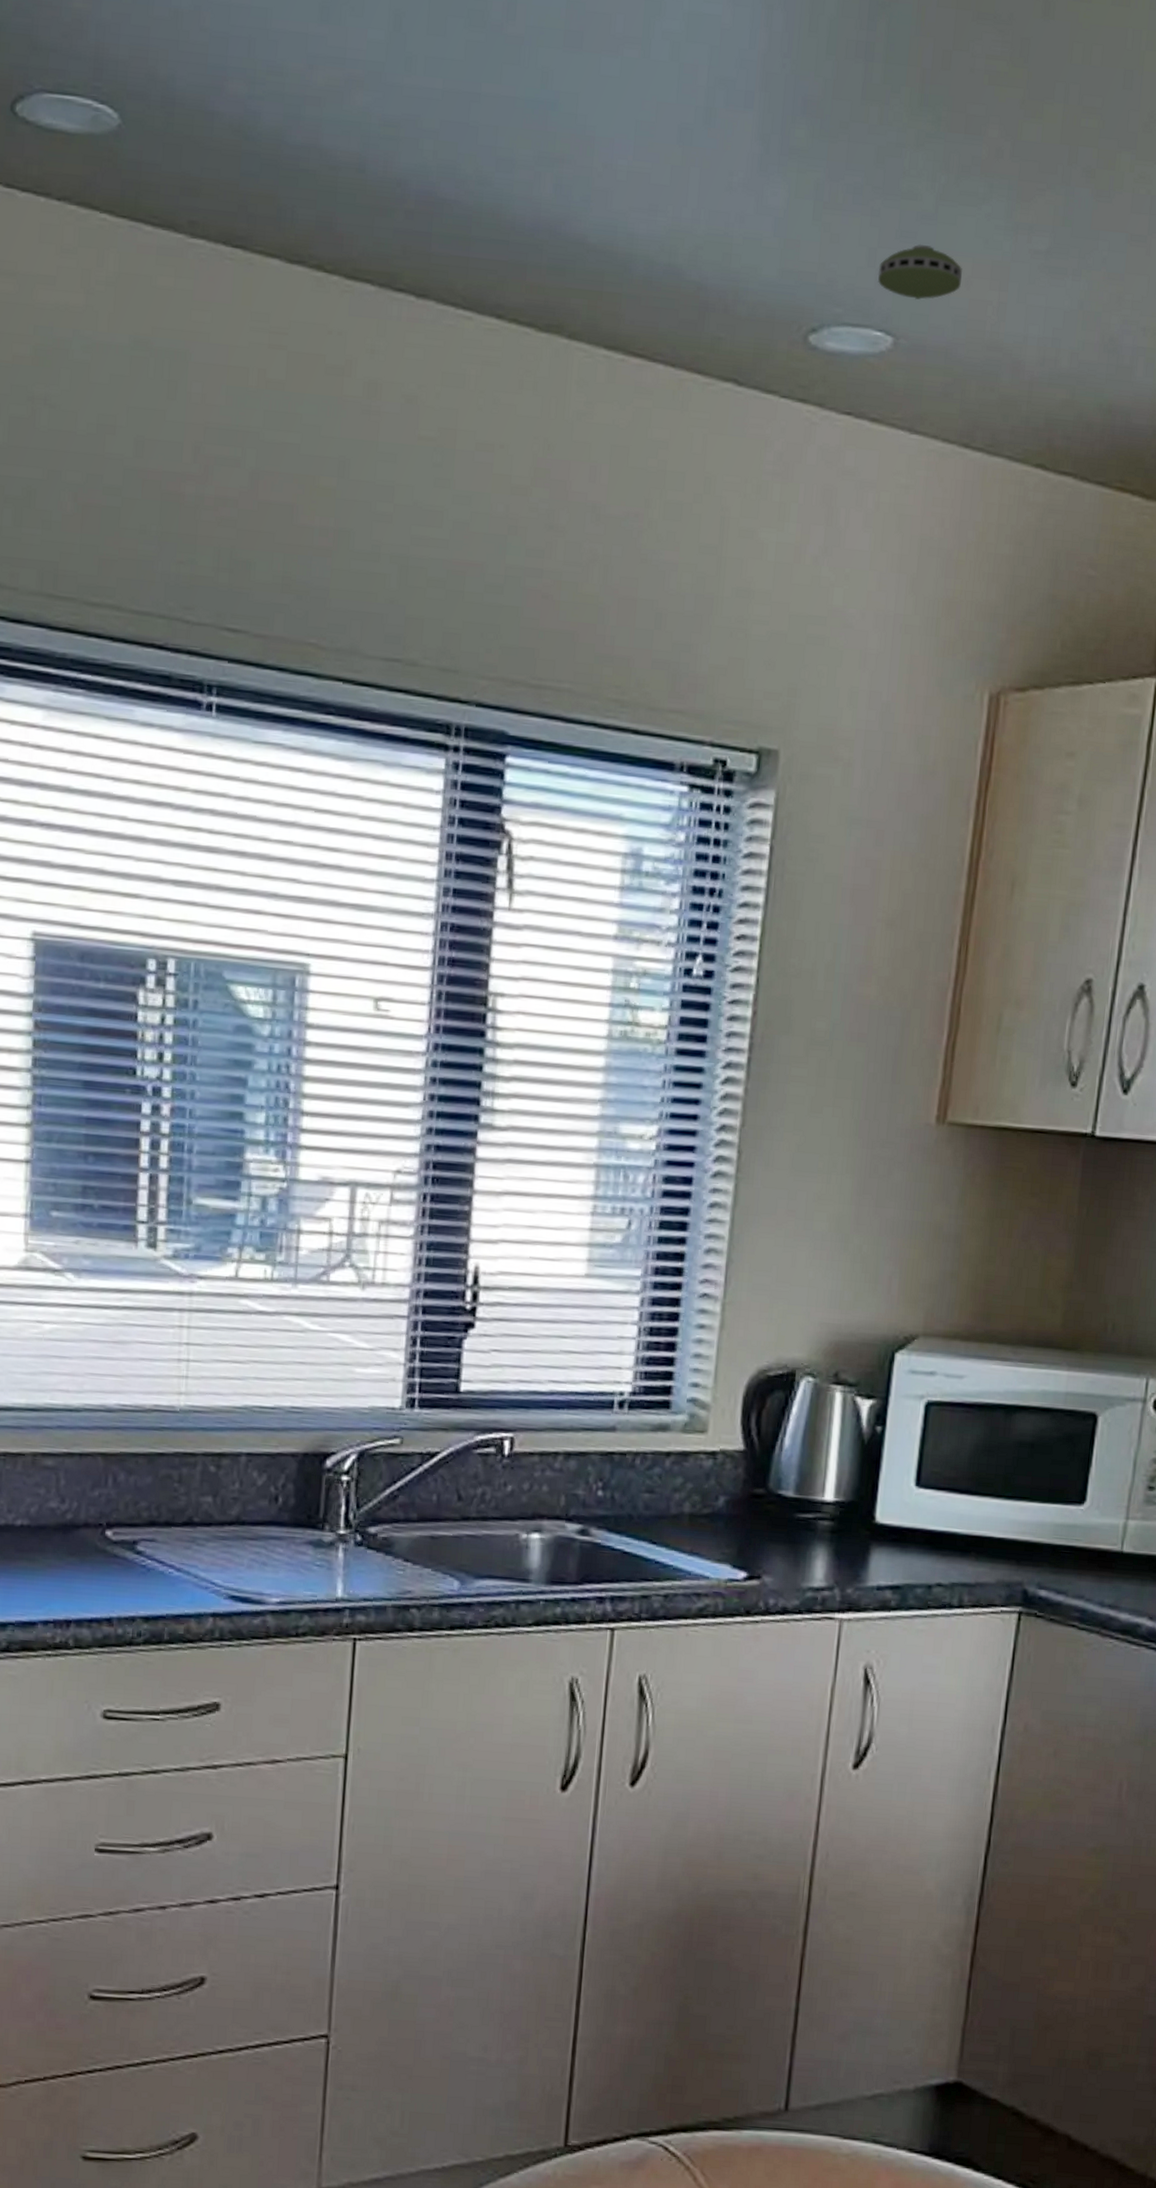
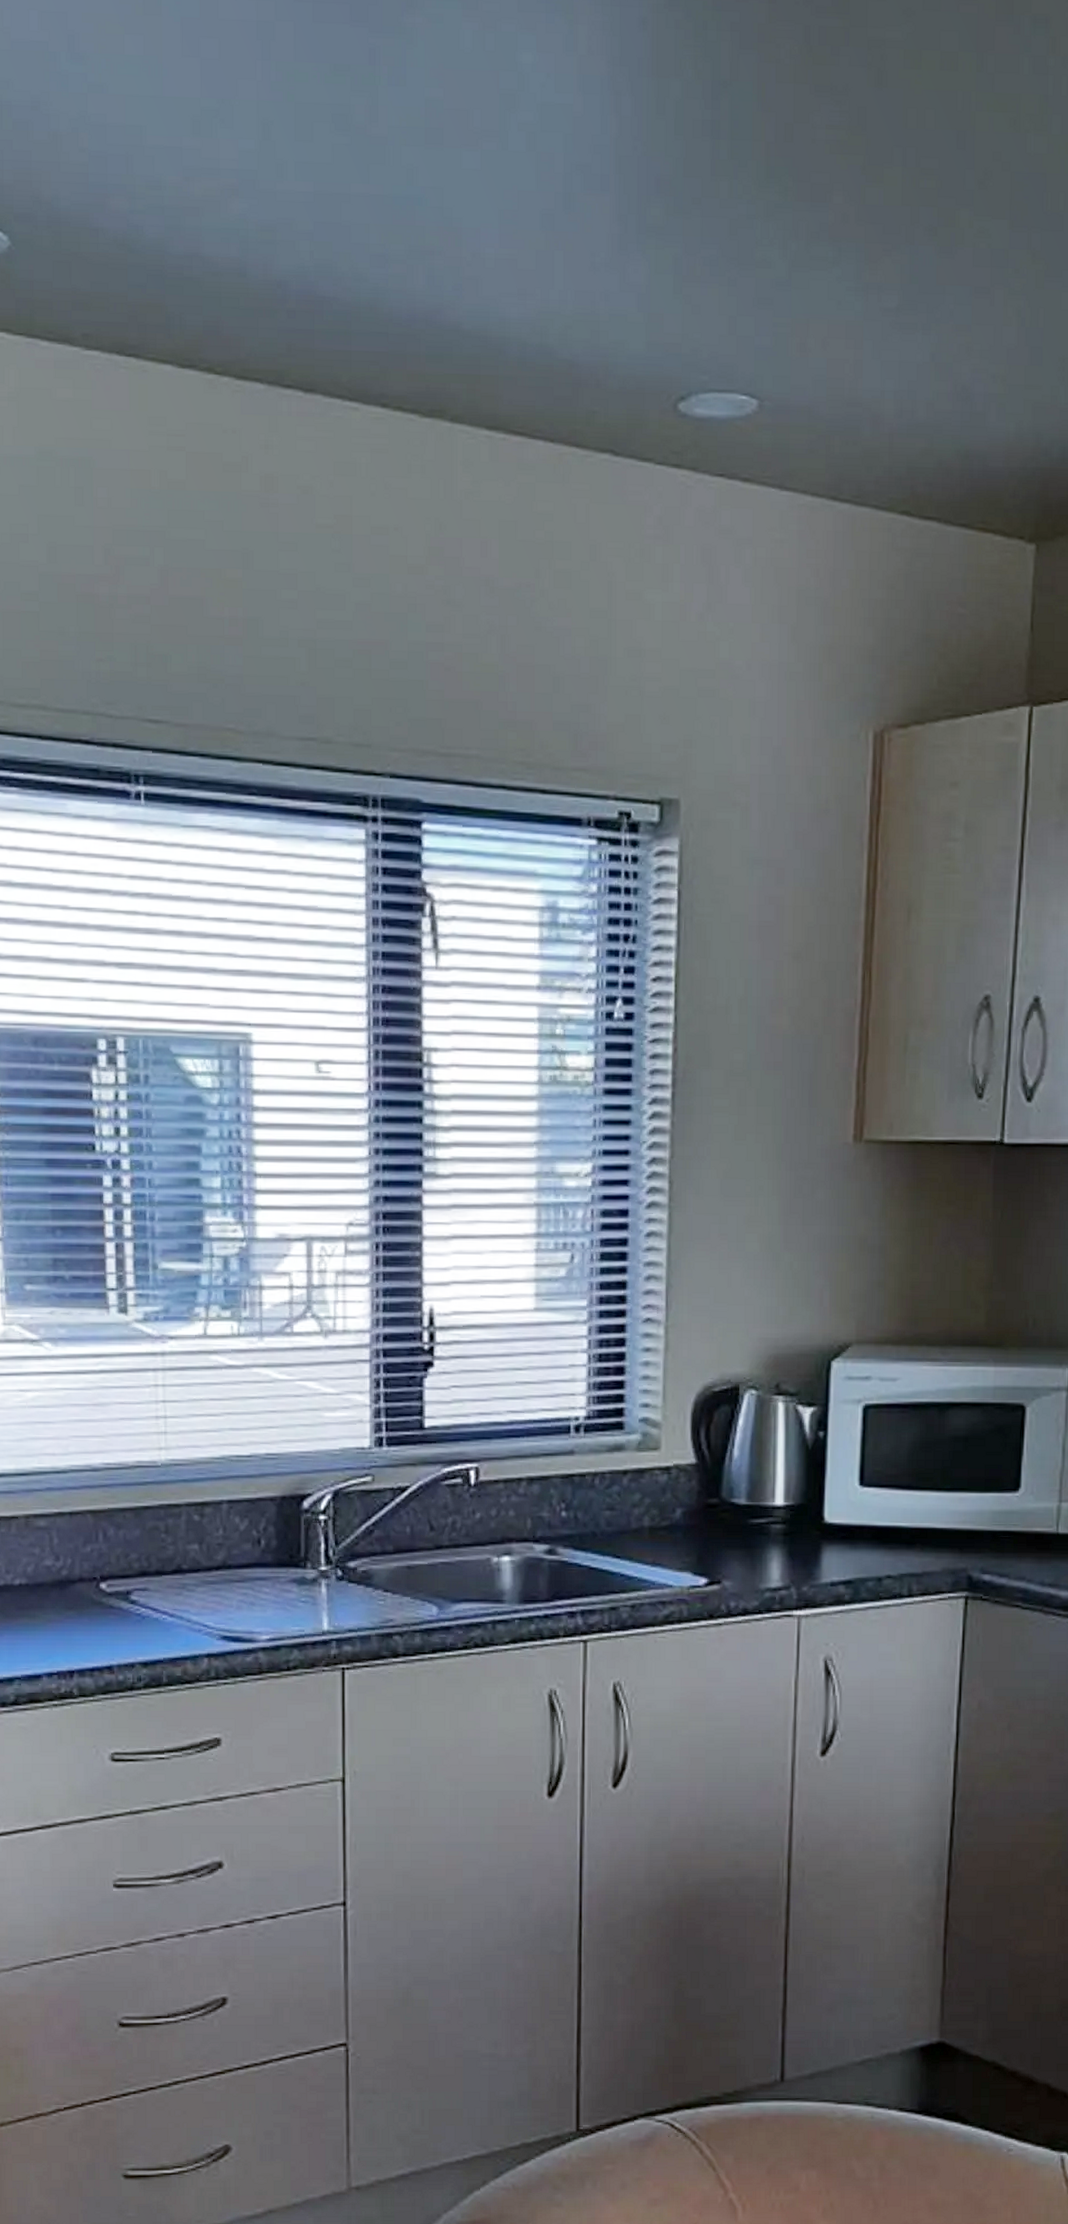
smoke detector: present [877,243,962,300] -> none [739,309,818,363]

